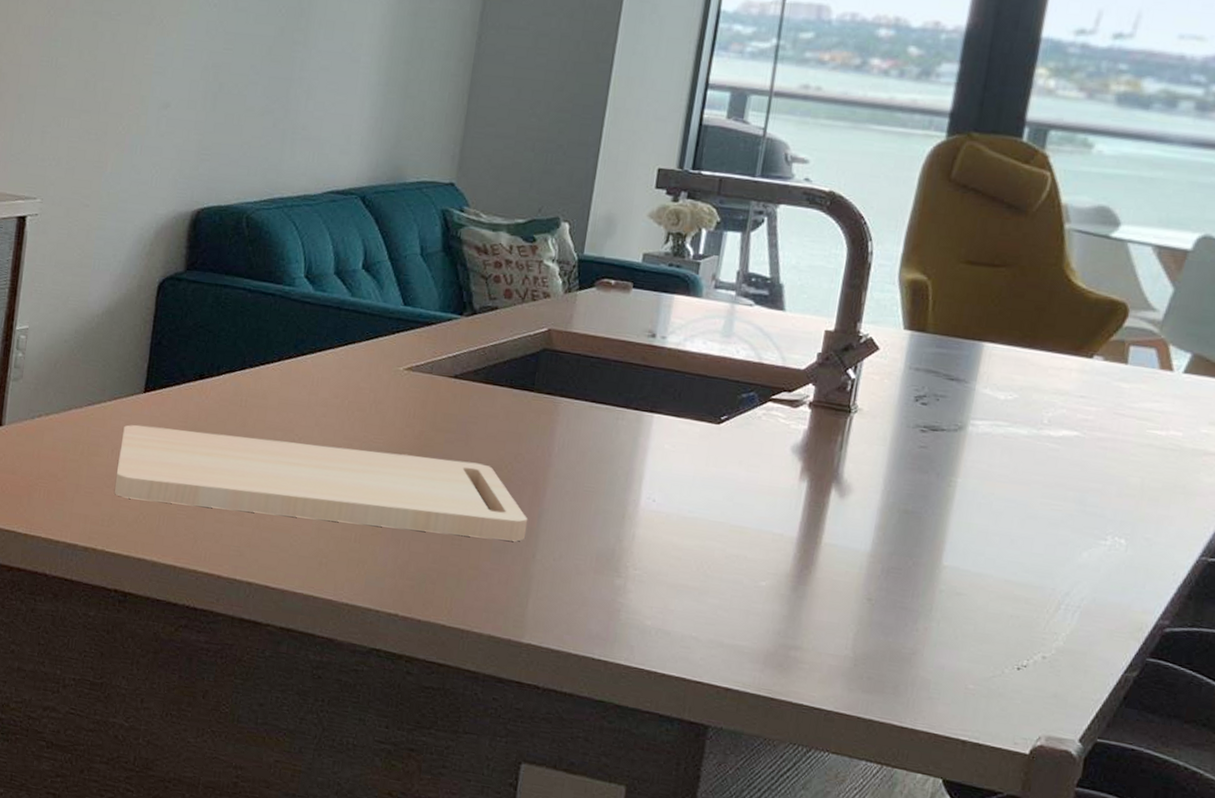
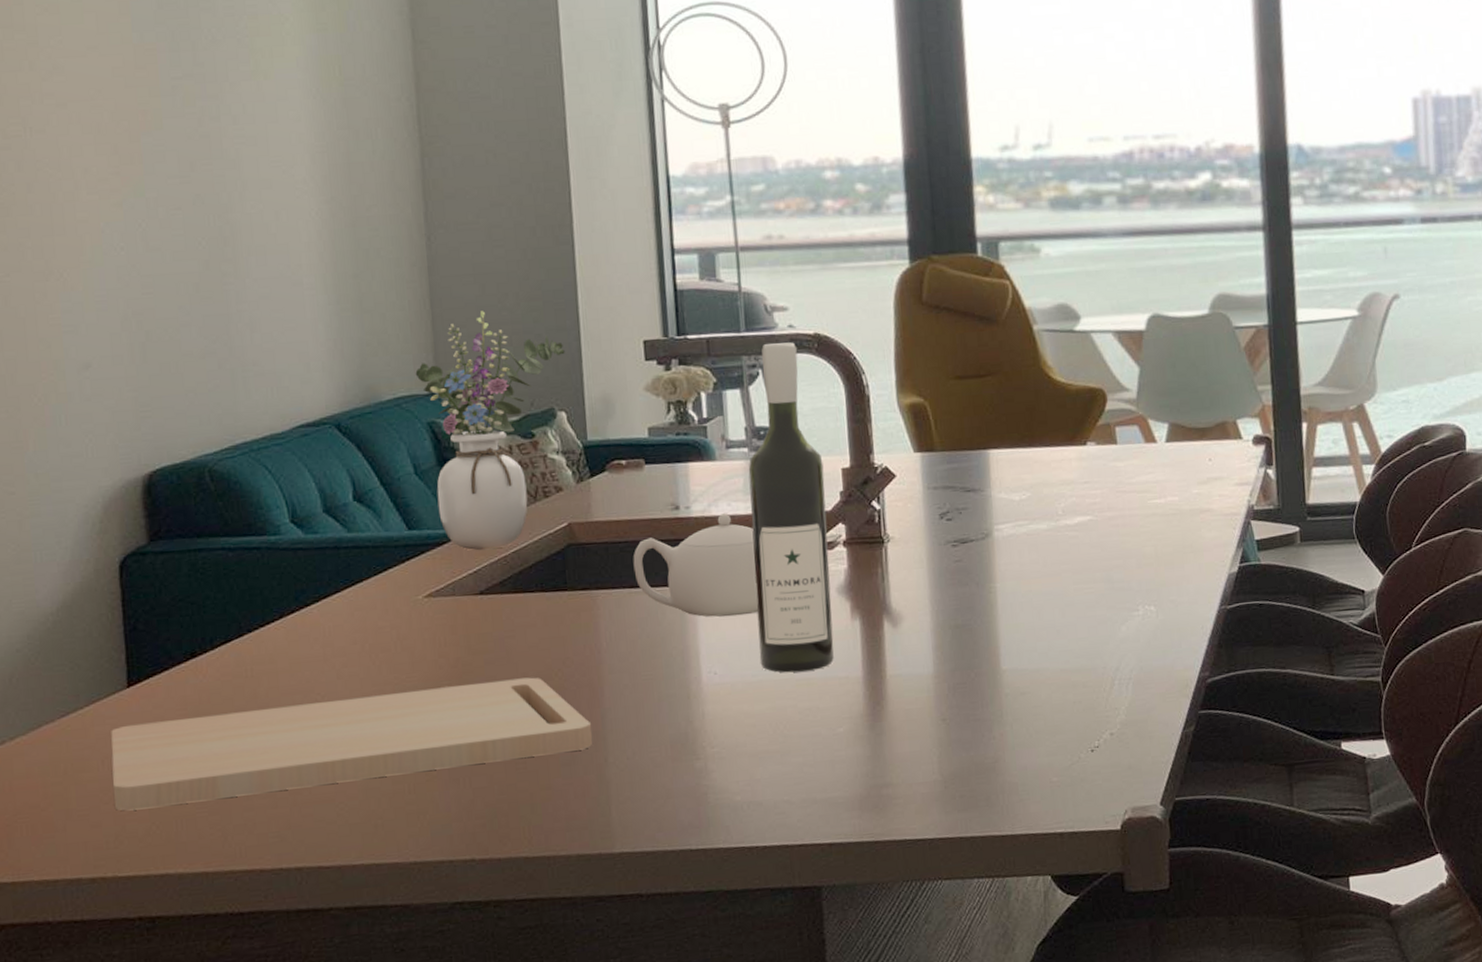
bouquet: none [433,114,582,339] -> present [415,311,565,551]
teapot: none [599,350,723,453] -> present [633,513,758,617]
bottle: none [699,193,808,521] -> present [748,342,834,673]

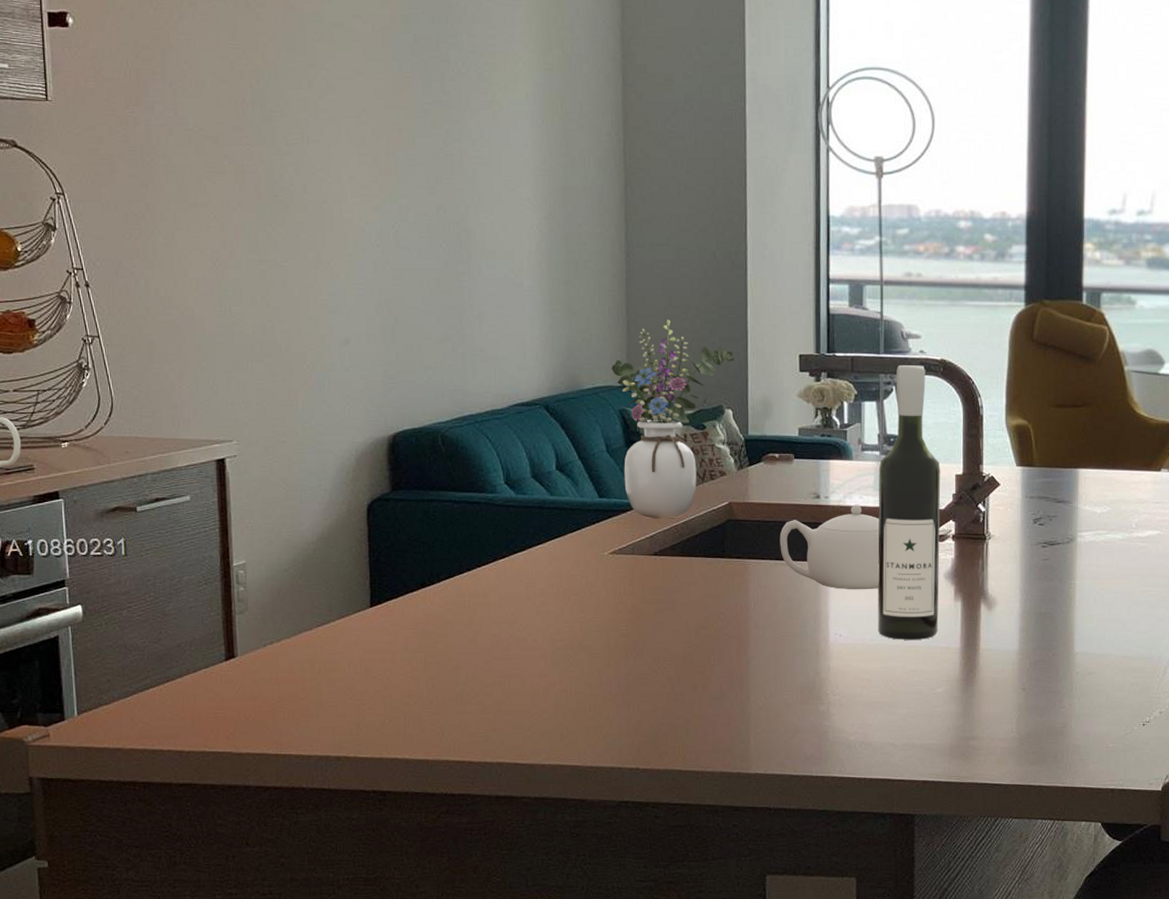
cutting board: present [111,677,593,811] -> none [356,626,739,706]

